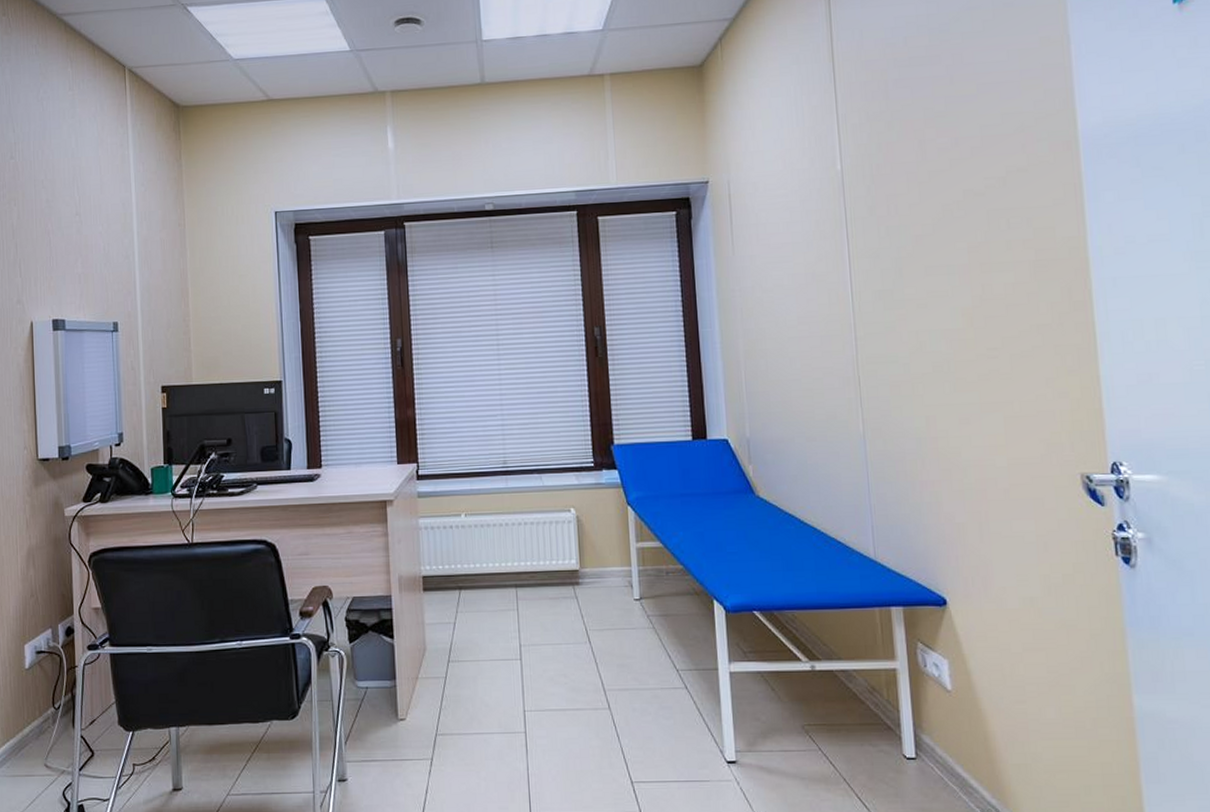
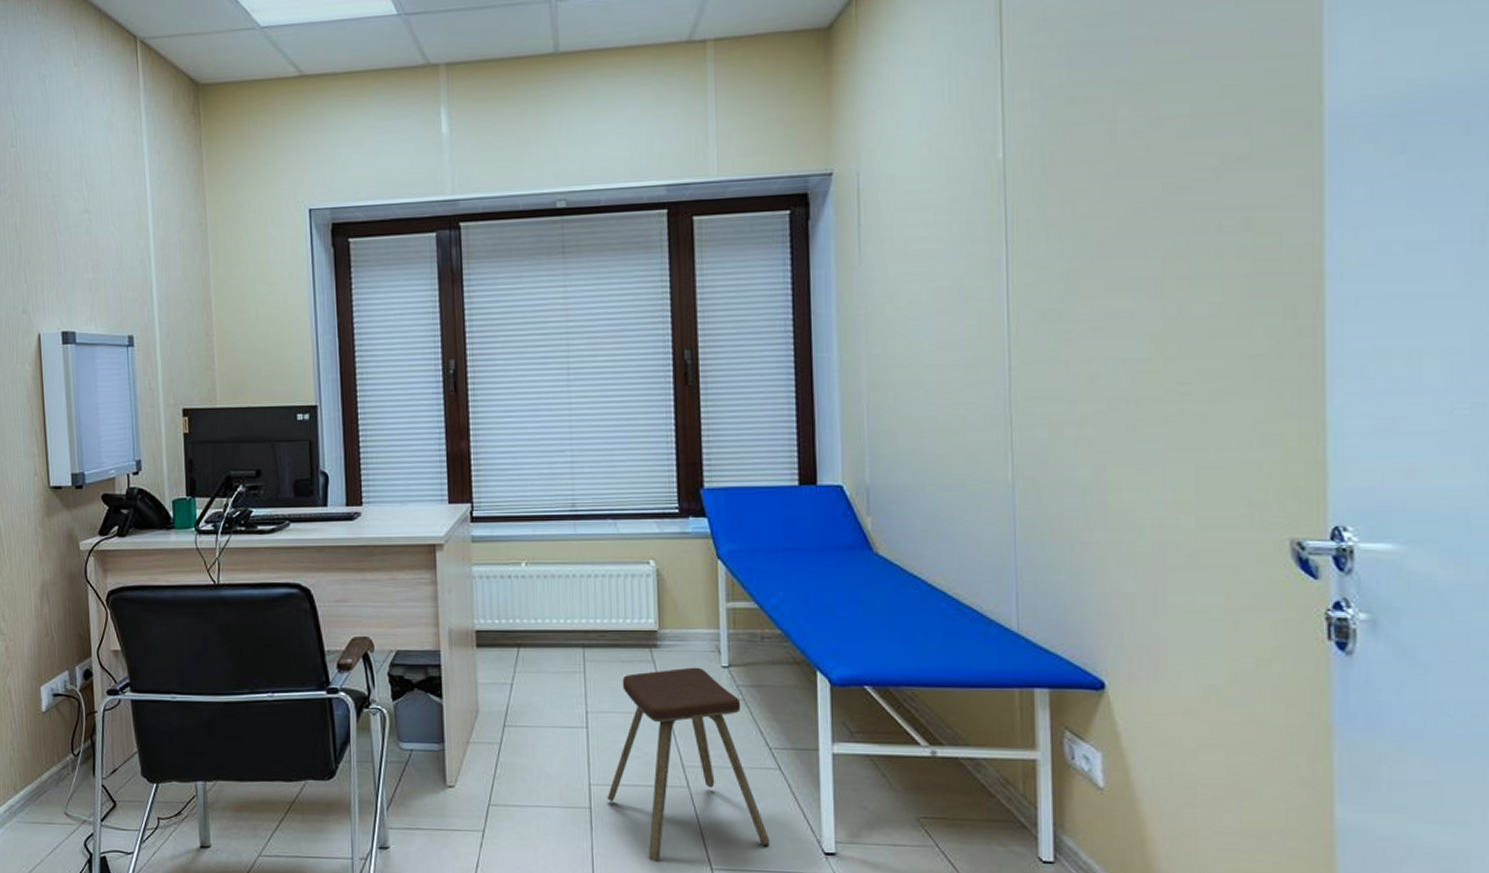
music stool: none [539,601,681,779] -> present [606,667,770,863]

